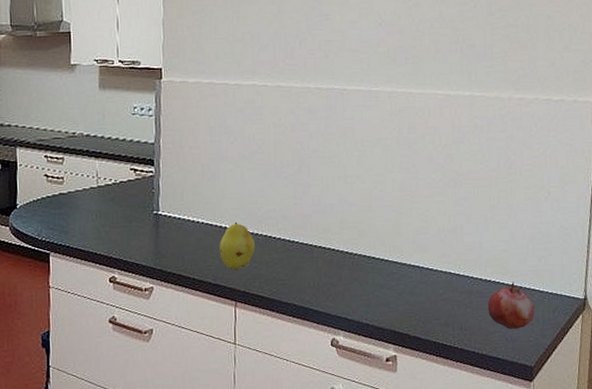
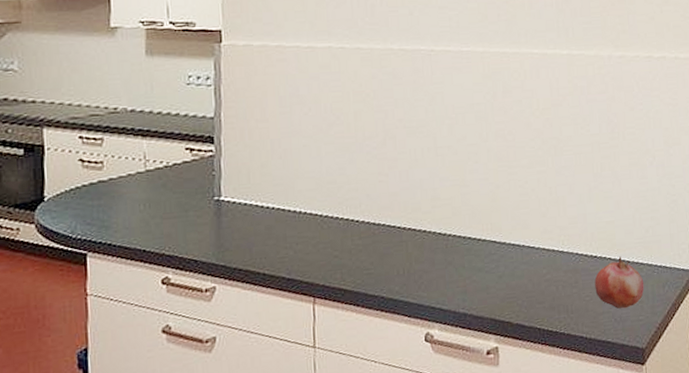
fruit: present [219,222,256,269] -> none [293,206,336,260]

